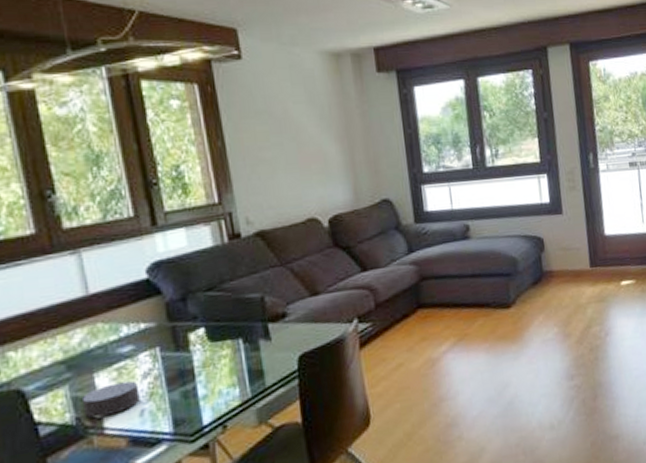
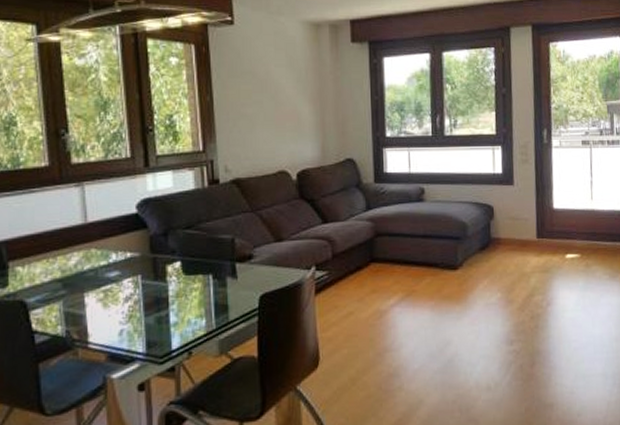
candle: present [81,381,140,419] -> none [72,303,121,333]

